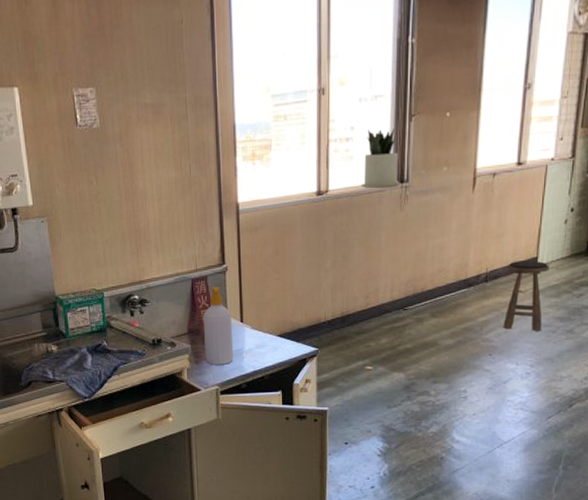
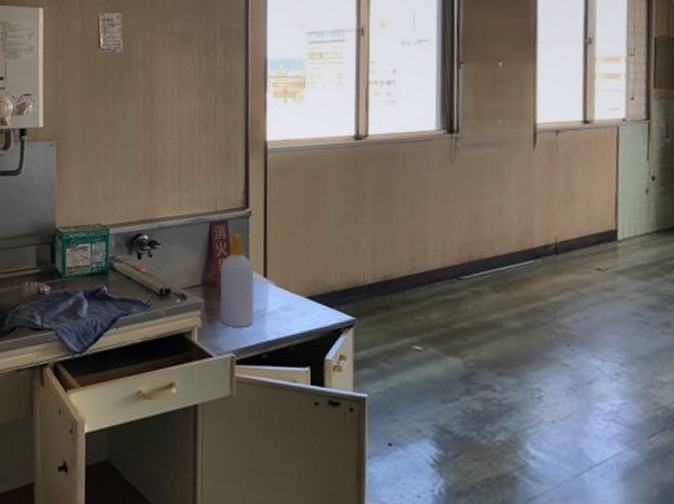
planter: present [361,128,400,189] -> none [405,74,450,138]
stool: present [503,260,549,331] -> none [581,232,633,320]

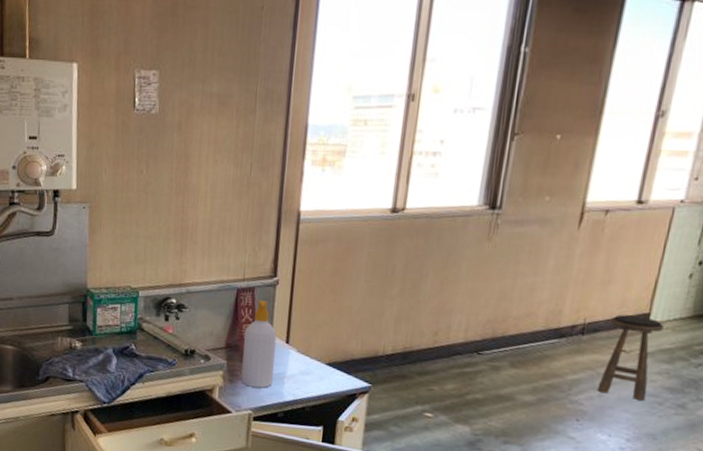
stool: none [581,232,633,320] -> present [597,314,664,400]

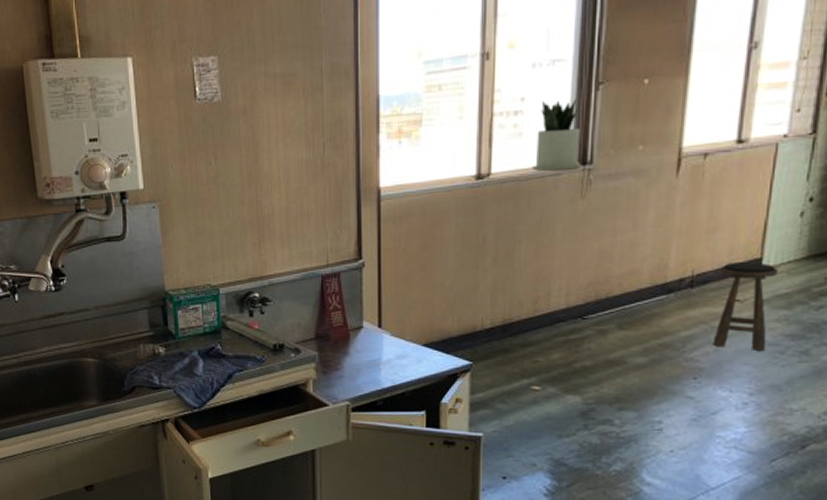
soap bottle: present [241,300,277,388] -> none [333,284,369,377]
planter: none [444,145,495,214] -> present [531,99,582,172]

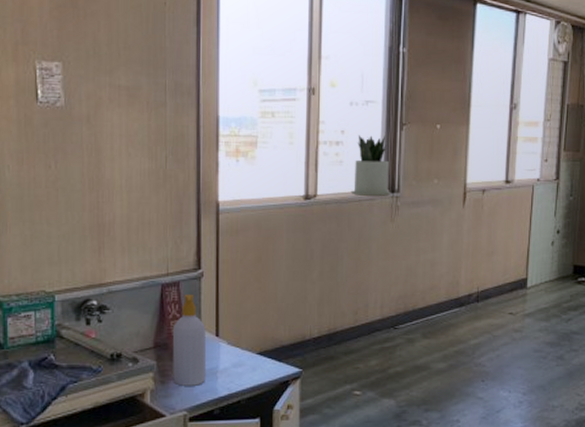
soap bottle: none [333,284,369,377] -> present [172,294,207,386]
stool: present [712,262,778,351] -> none [495,281,538,356]

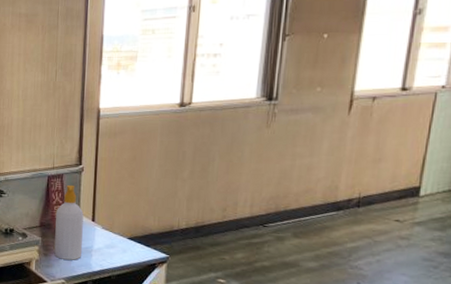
planter: present [351,135,391,197] -> none [226,47,269,105]

